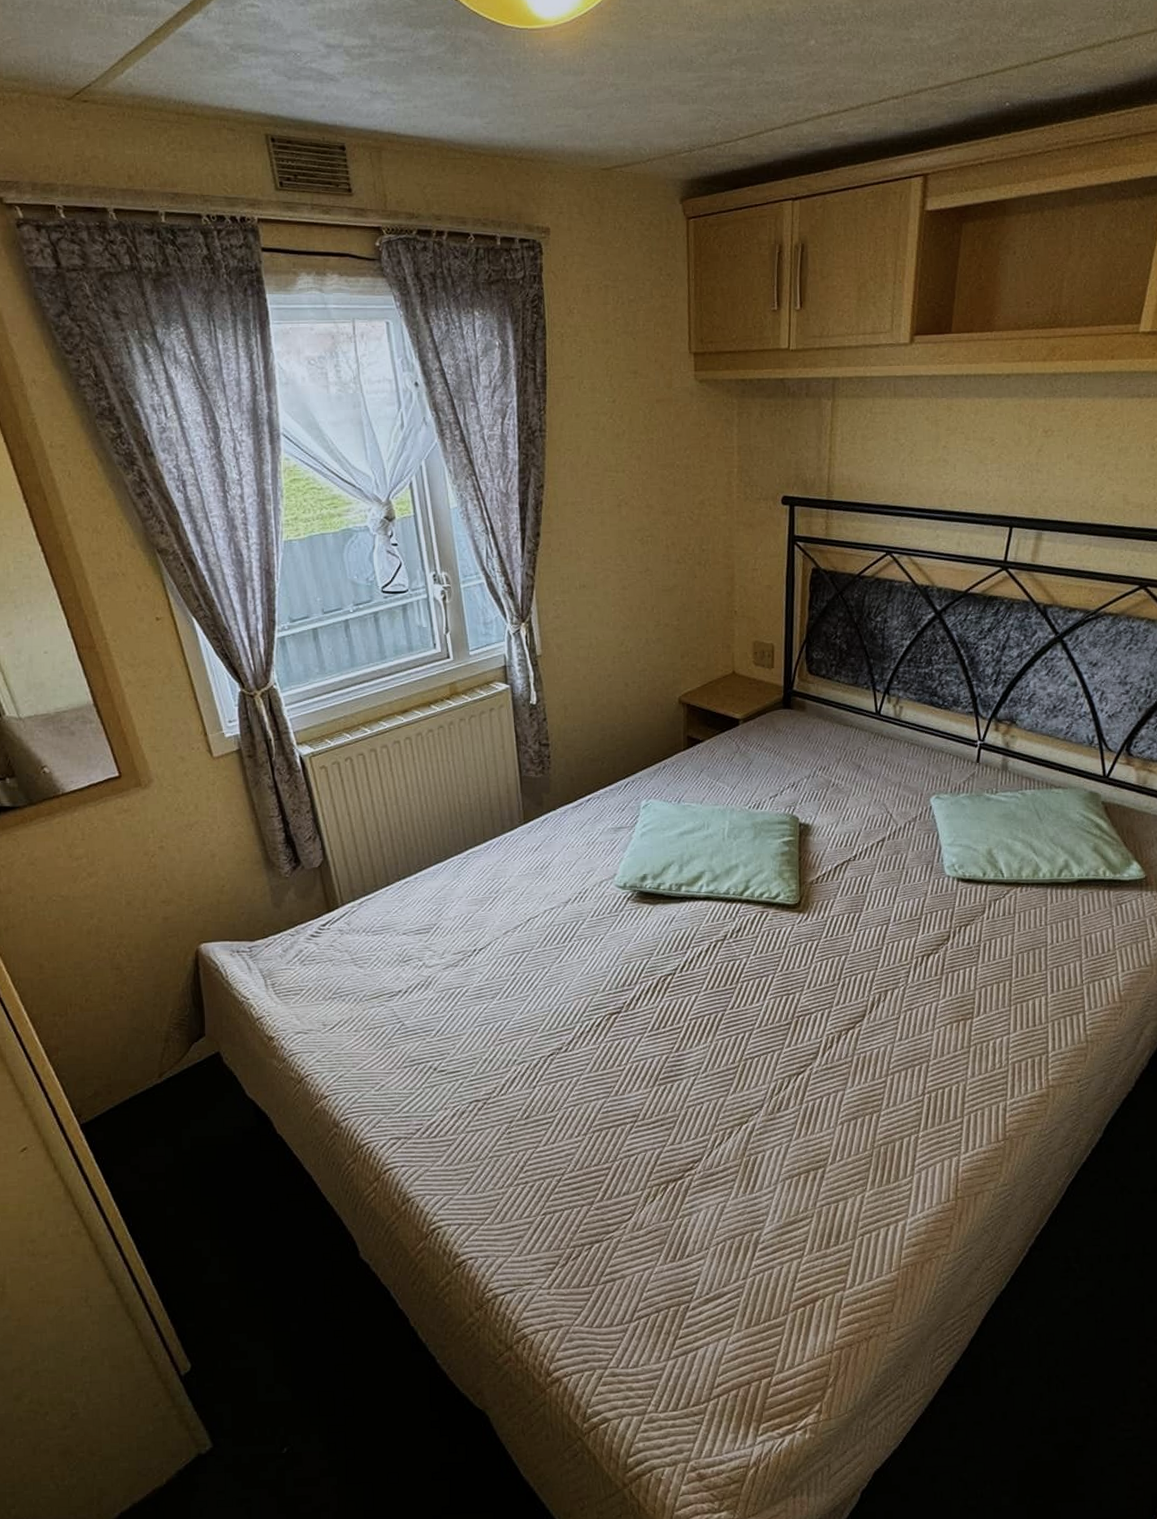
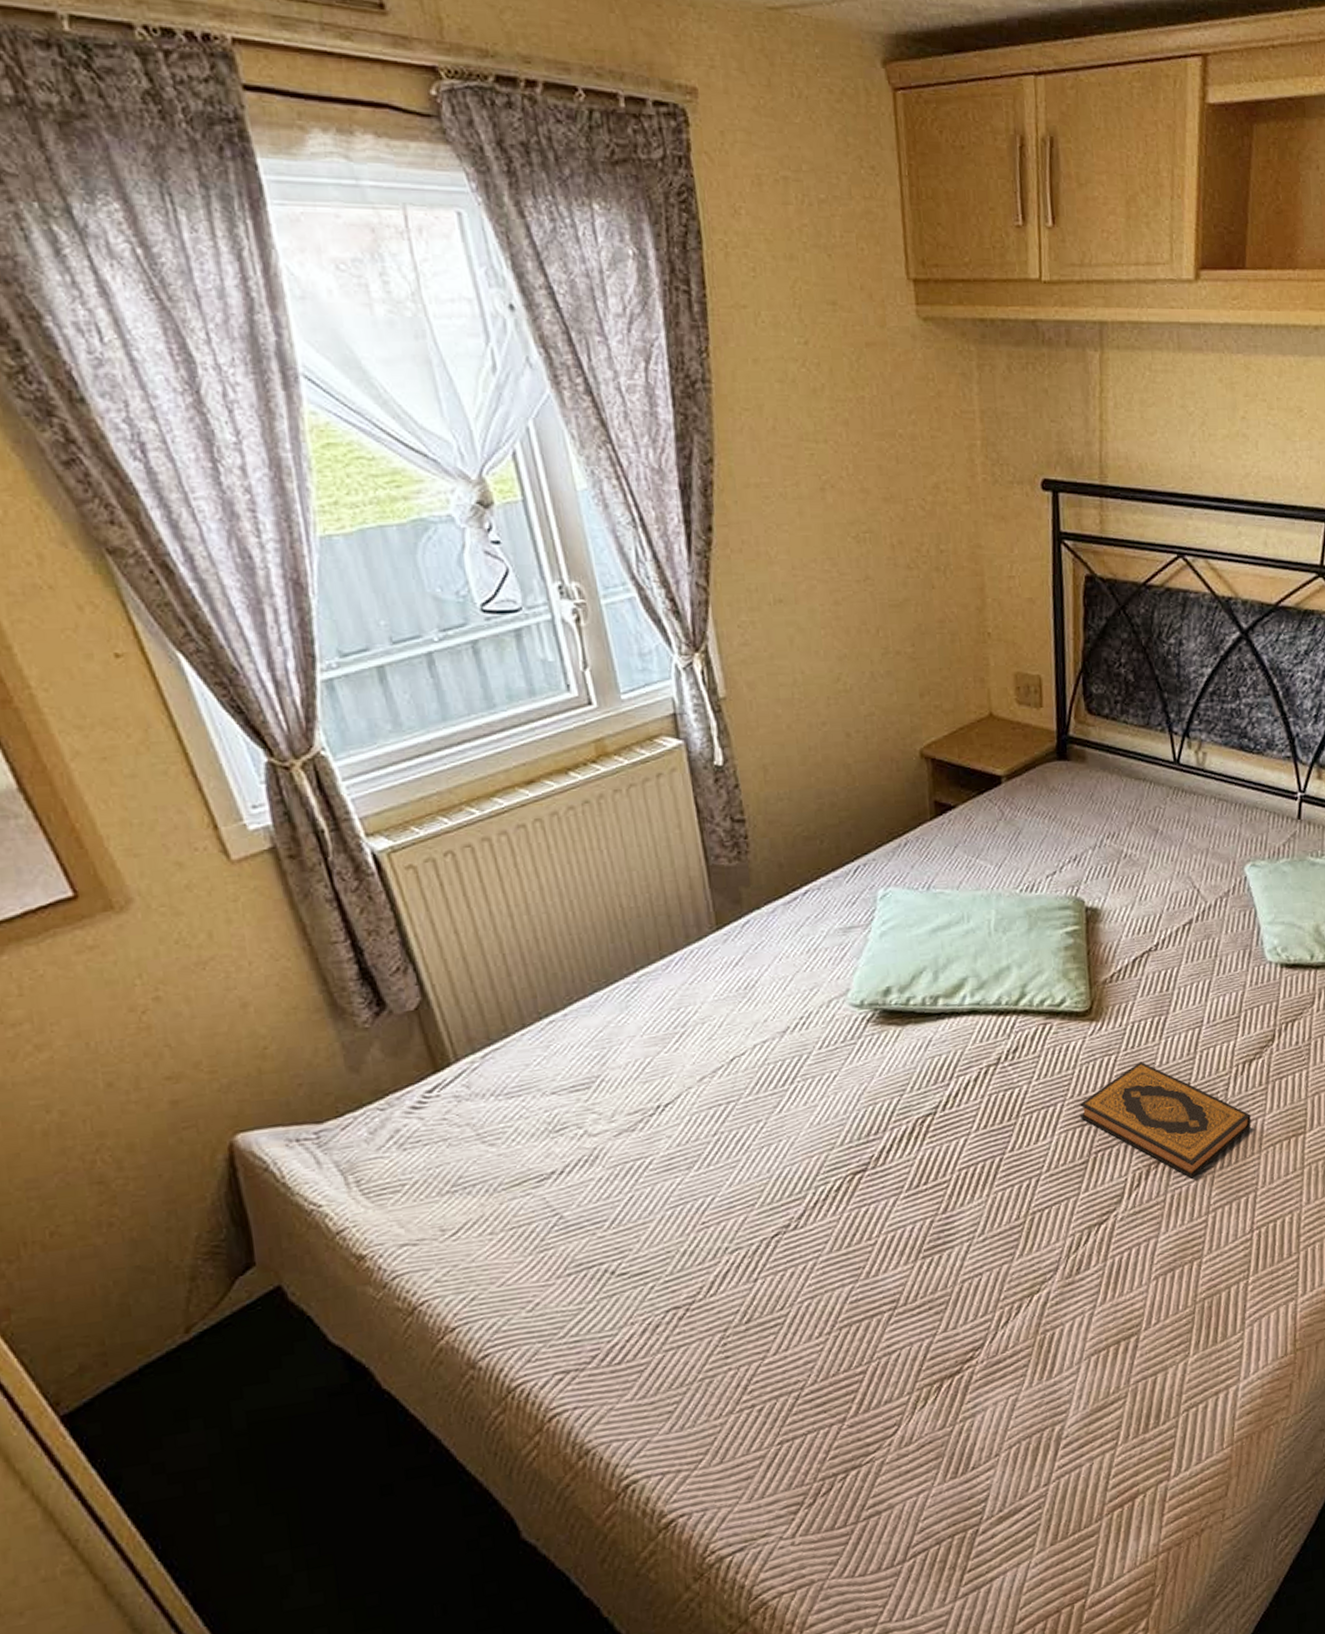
hardback book: none [786,948,927,1046] -> present [1079,1061,1251,1179]

